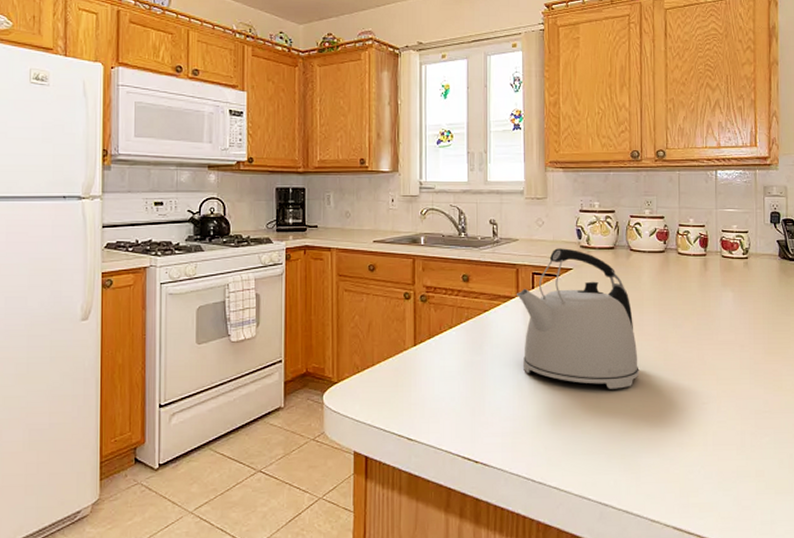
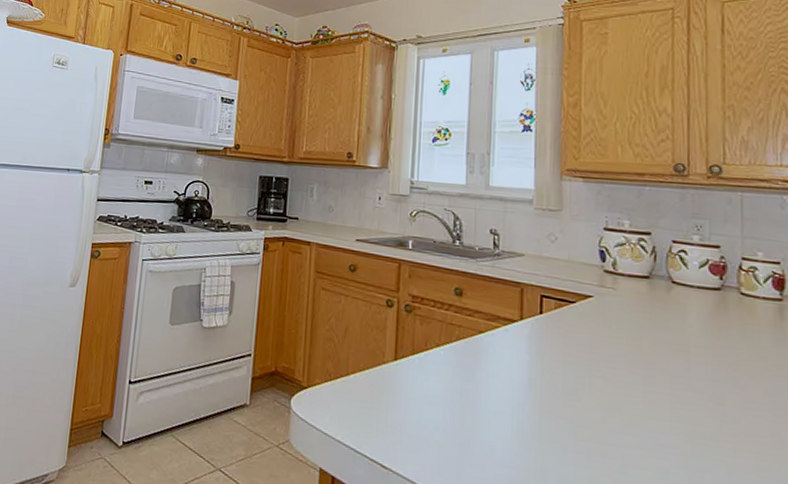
kettle: present [517,248,640,389] -> none [520,270,684,454]

